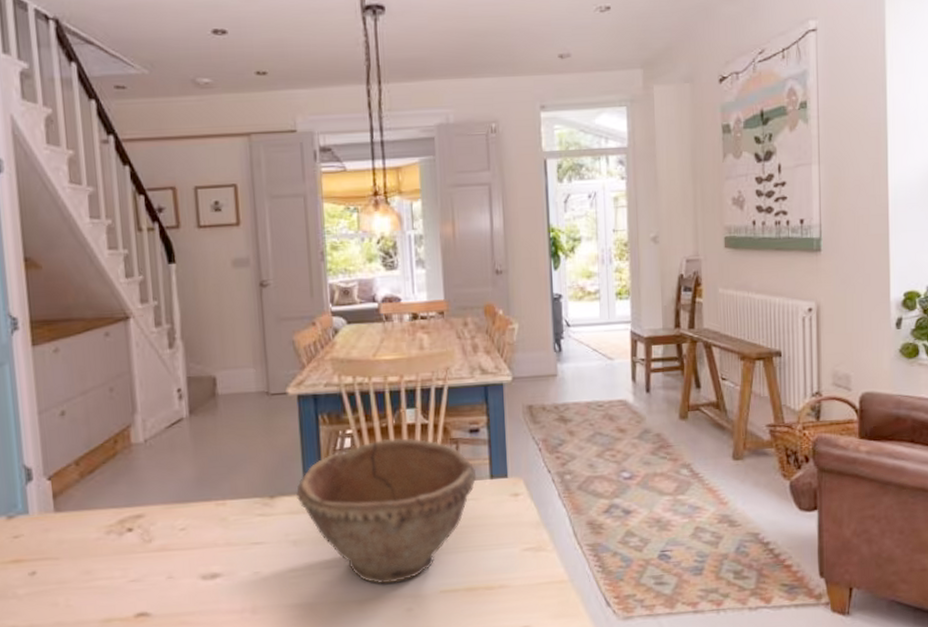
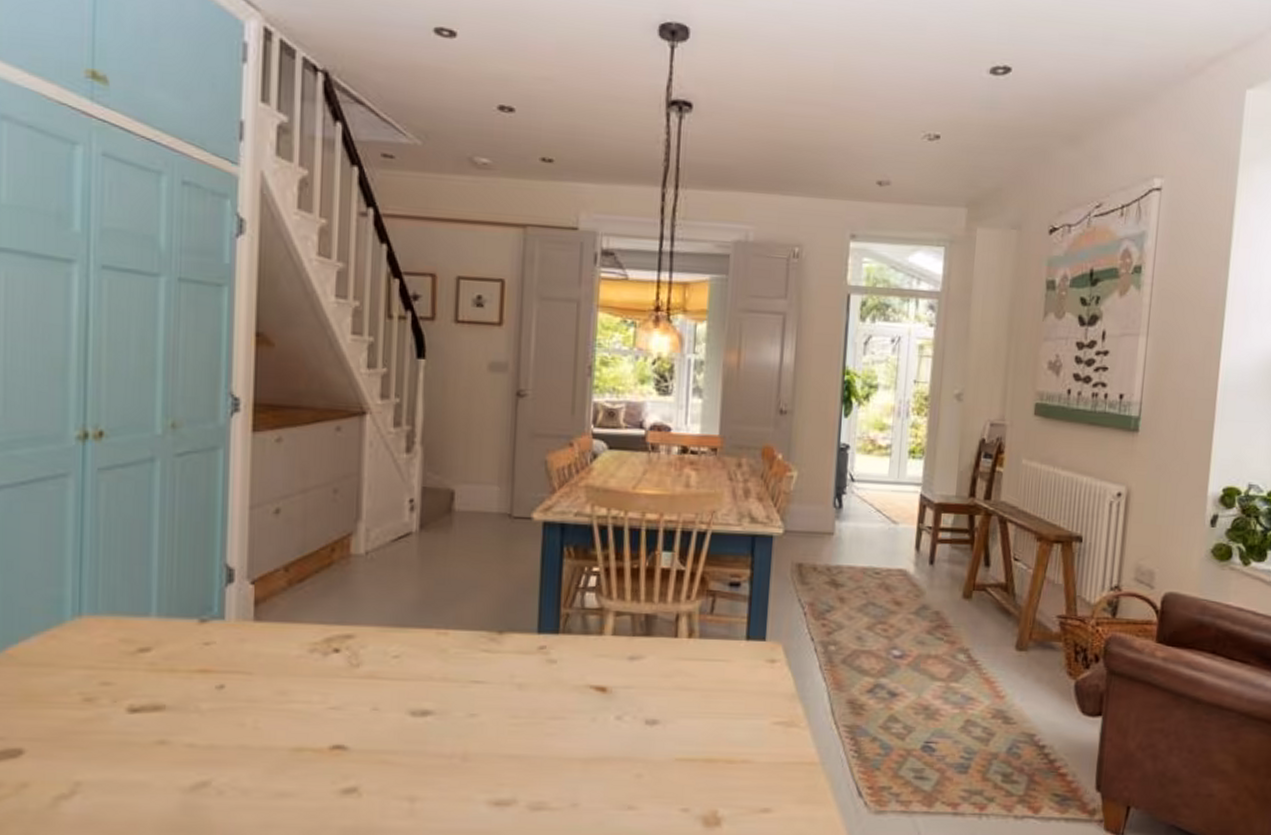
bowl: present [296,438,477,584] -> none [528,582,732,744]

